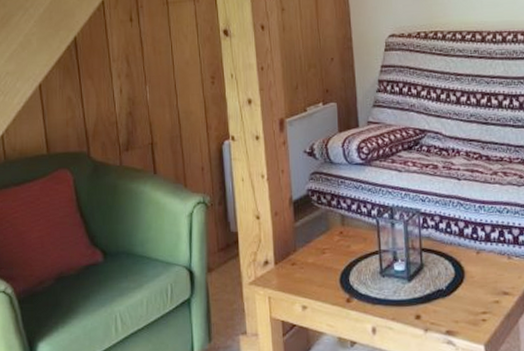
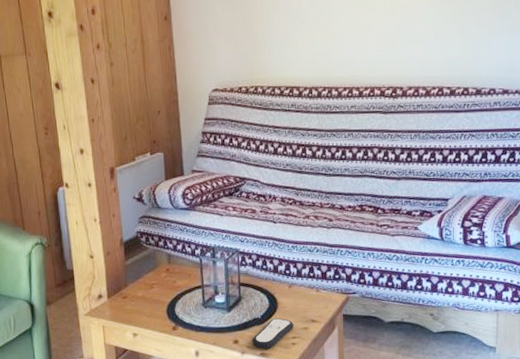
remote control: none [436,290,484,327] -> present [252,318,294,349]

